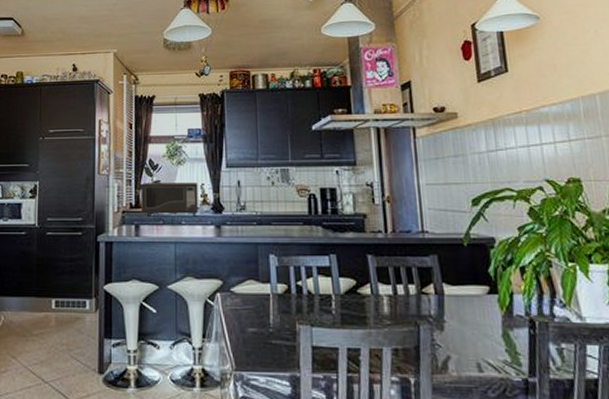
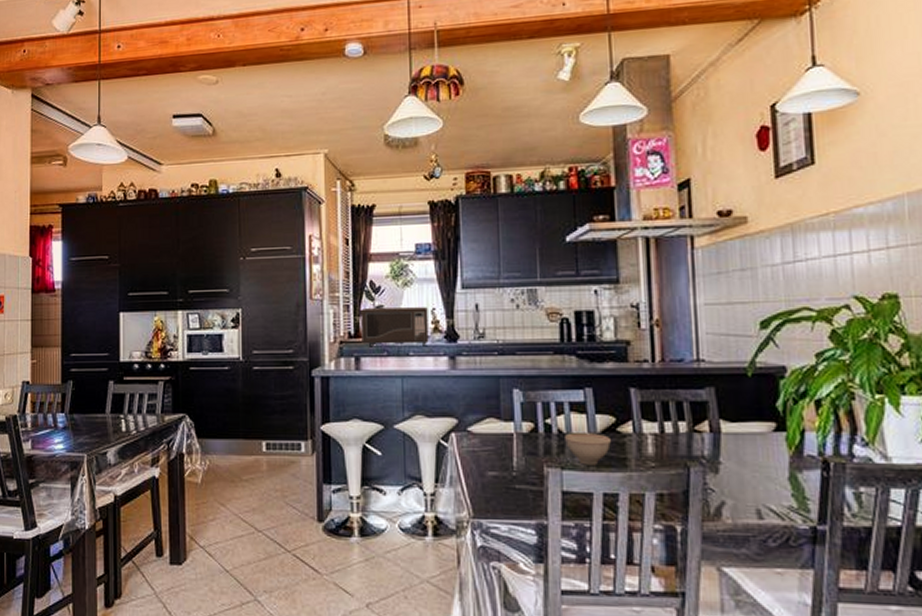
bowl: none [314,294,354,323] -> present [565,433,612,465]

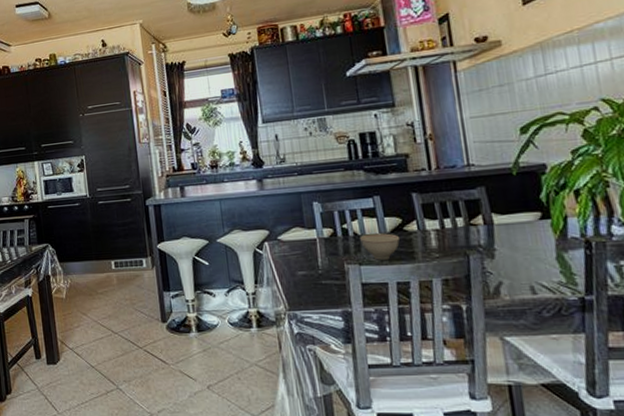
microwave: present [361,307,429,347] -> none [181,141,239,178]

